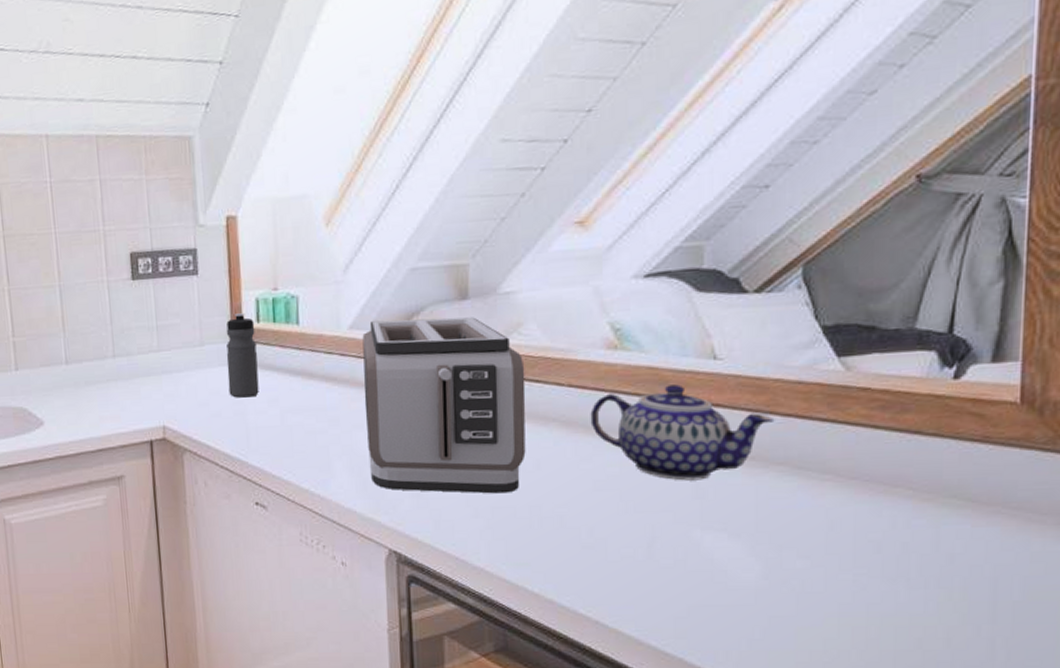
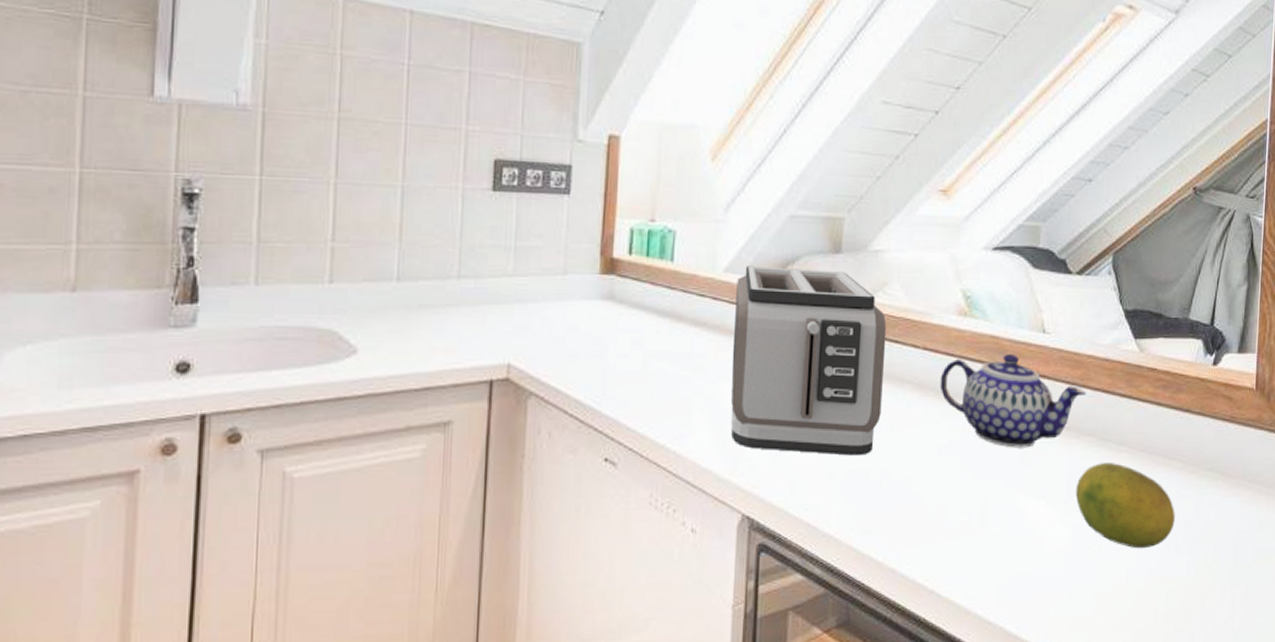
water bottle: present [226,313,259,398] -> none [589,243,627,337]
fruit: none [765,492,904,583] -> present [1075,463,1175,549]

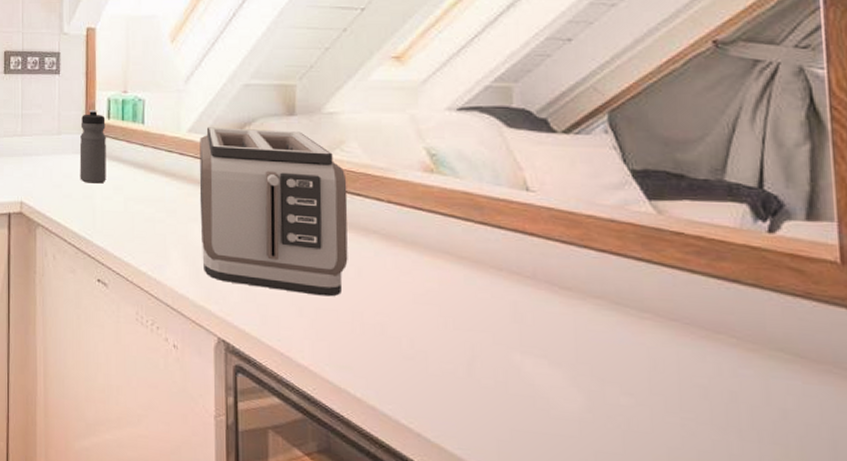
water bottle: none [589,243,627,337] -> present [79,110,107,184]
teapot: present [939,354,1087,448] -> none [409,210,590,305]
fruit: present [1075,463,1175,549] -> none [586,328,733,429]

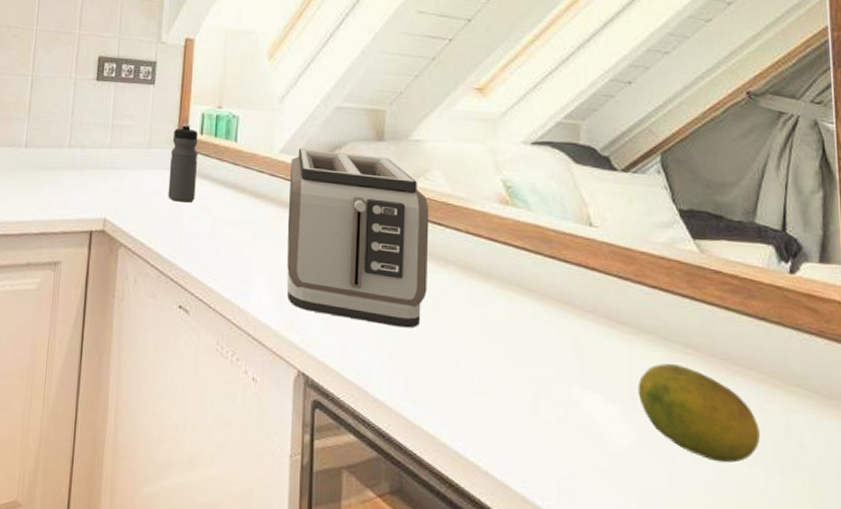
fruit: none [586,328,733,429] -> present [637,363,760,463]

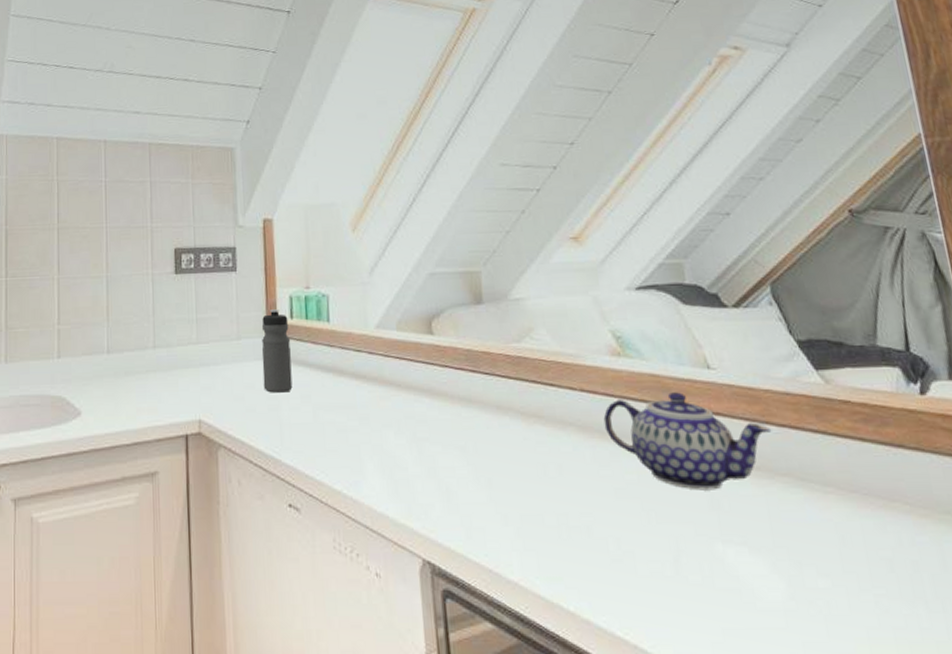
toaster: present [287,148,429,328] -> none [388,320,548,500]
teapot: none [484,244,643,339] -> present [603,392,772,491]
fruit: present [637,363,760,463] -> none [780,506,916,605]

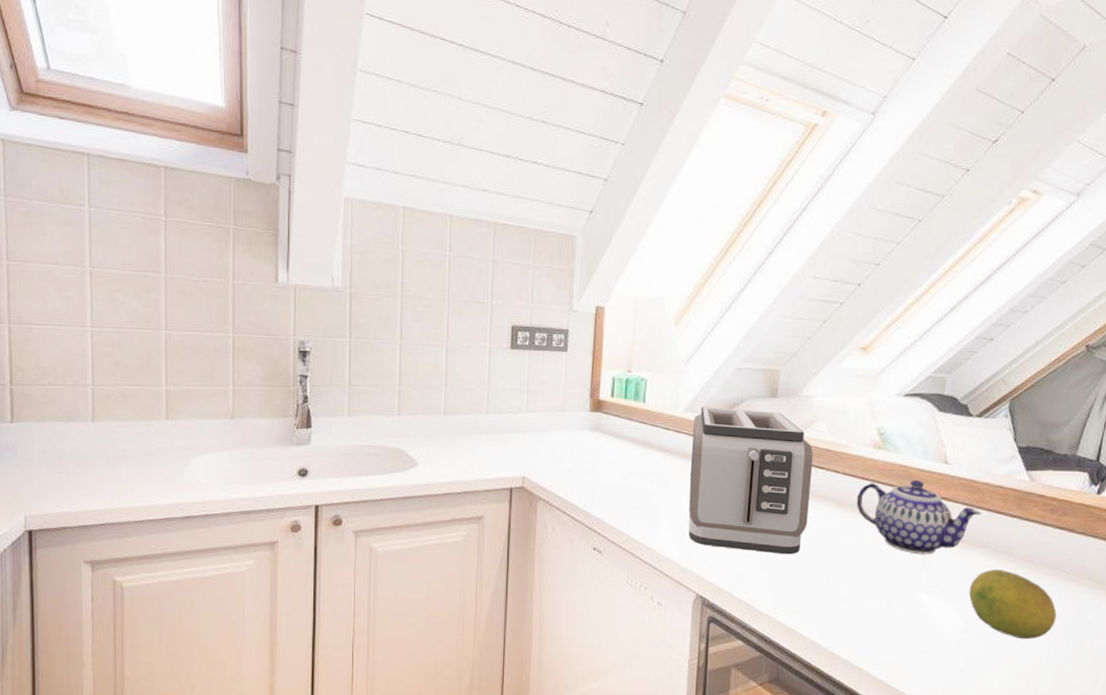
water bottle: present [261,309,293,393] -> none [582,388,610,459]
toaster: none [388,320,548,500] -> present [688,407,814,555]
fruit: none [780,506,916,605] -> present [968,569,1057,640]

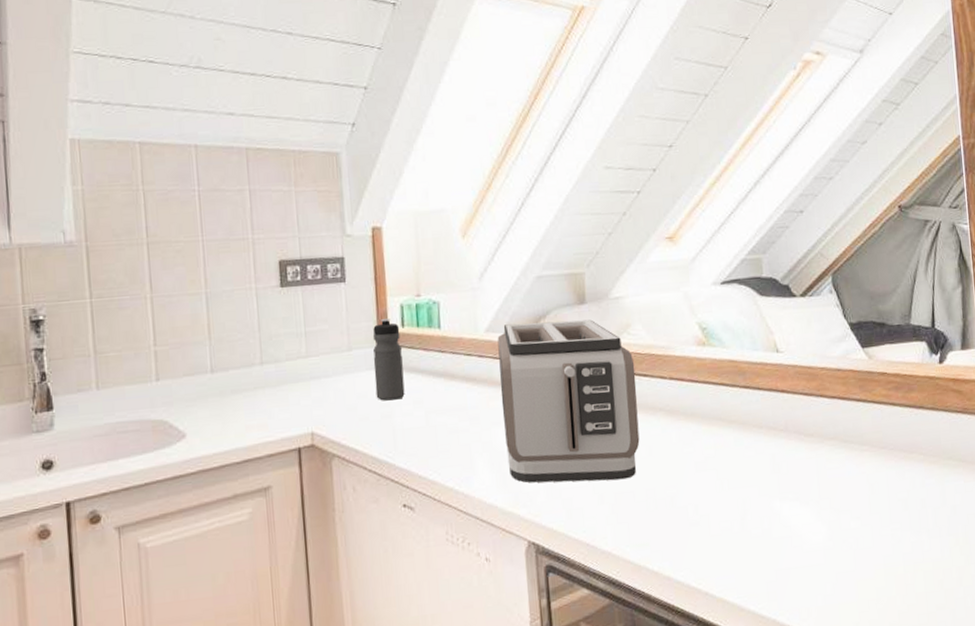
water bottle: none [582,388,610,459] -> present [372,318,405,401]
teapot: present [856,480,982,555] -> none [688,374,824,458]
fruit: present [968,569,1057,640] -> none [825,461,923,538]

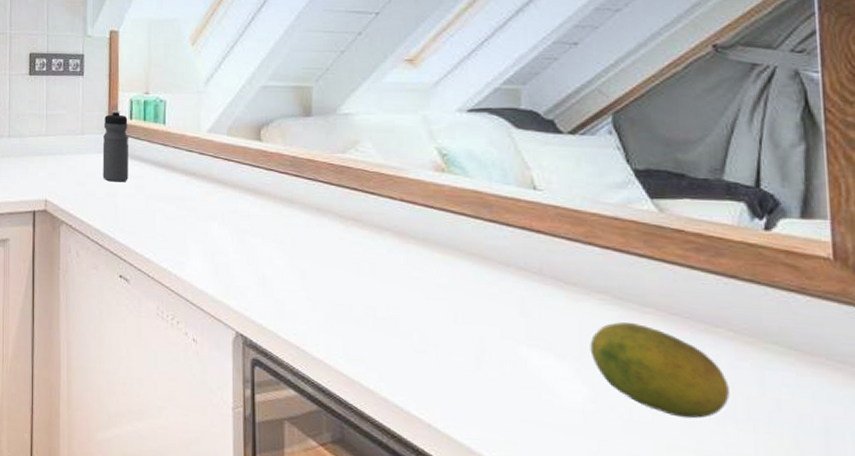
toaster: present [497,319,640,483] -> none [218,127,362,292]
fruit: none [825,461,923,538] -> present [590,322,730,419]

